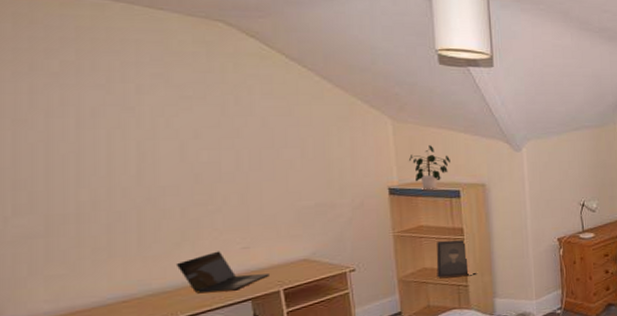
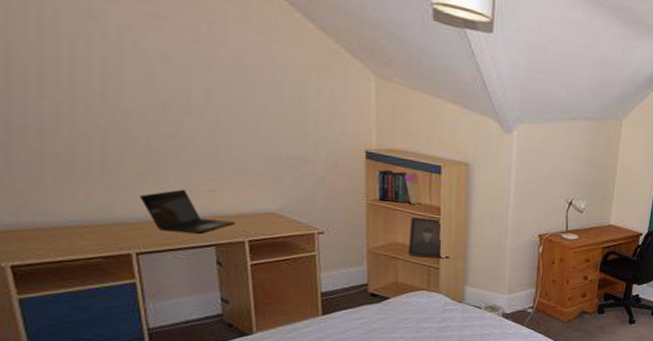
books: none [400,201,447,232] -> present [375,169,424,205]
potted plant: present [408,145,450,189] -> none [389,111,435,160]

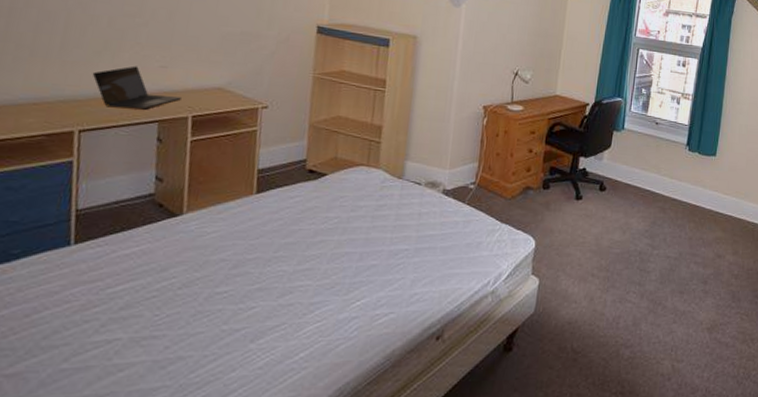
books: present [375,169,424,205] -> none [323,43,371,78]
picture frame: present [408,216,450,259] -> none [350,89,392,133]

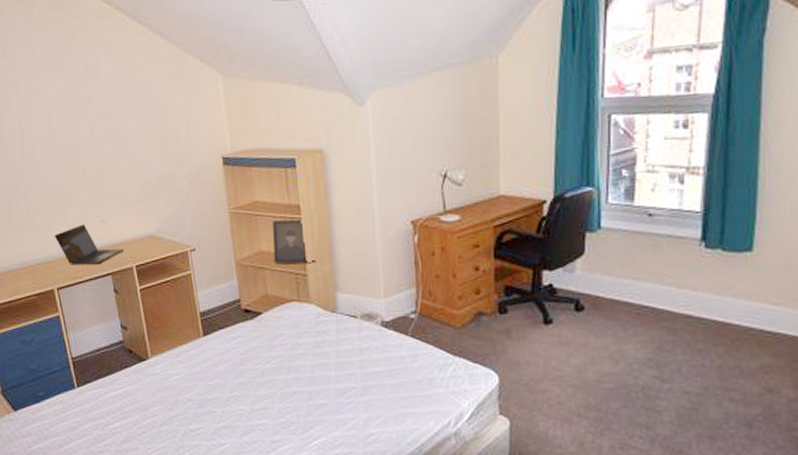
picture frame: none [350,89,392,133] -> present [272,219,316,264]

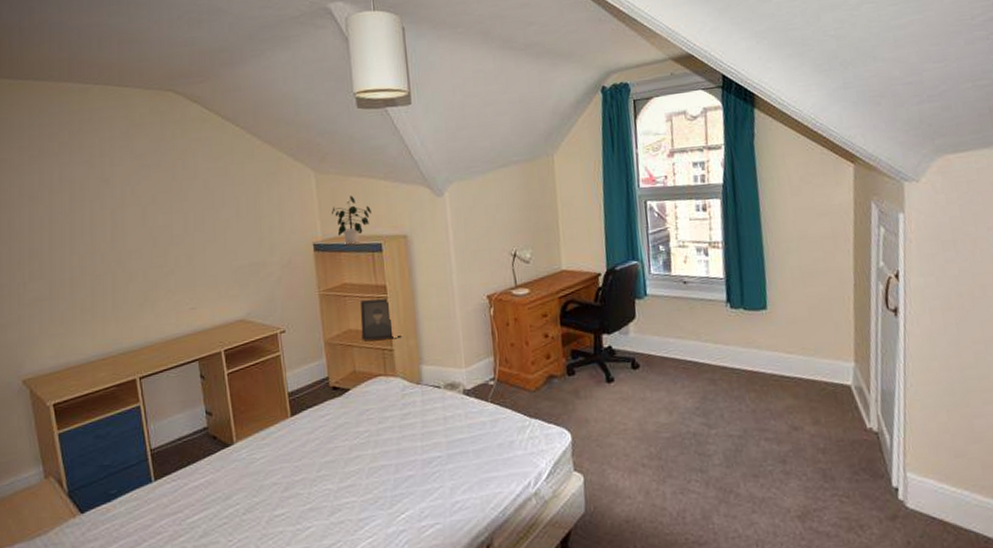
laptop: present [54,224,124,265] -> none [140,311,212,353]
potted plant: none [240,104,284,158] -> present [331,196,371,244]

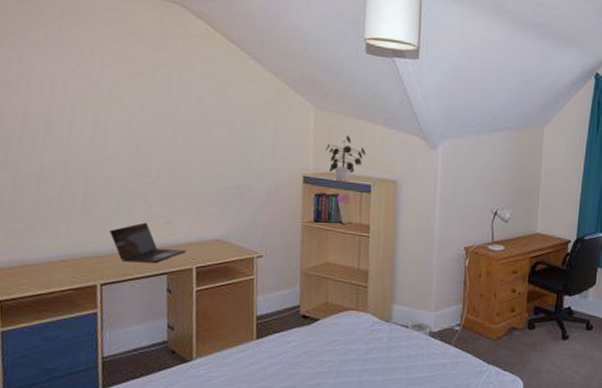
laptop: none [140,311,212,353] -> present [109,222,186,263]
books: none [324,256,370,290] -> present [310,192,355,225]
picture frame: present [360,299,402,341] -> none [338,235,378,277]

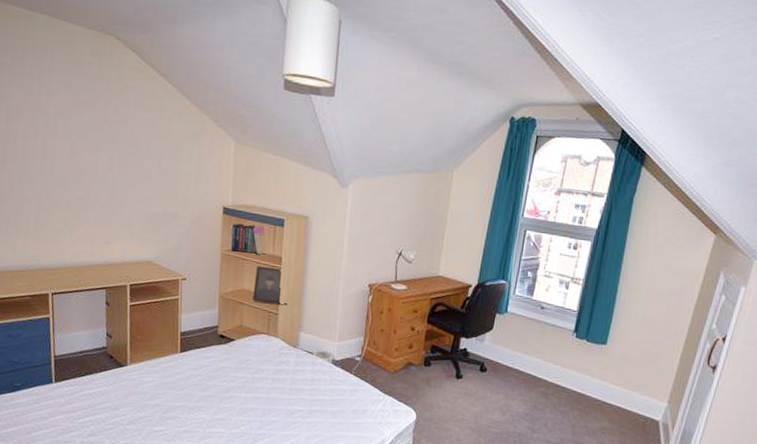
laptop: present [109,222,186,263] -> none [57,241,121,278]
potted plant: present [325,136,365,181] -> none [243,170,280,214]
picture frame: none [338,235,378,277] -> present [252,265,288,306]

